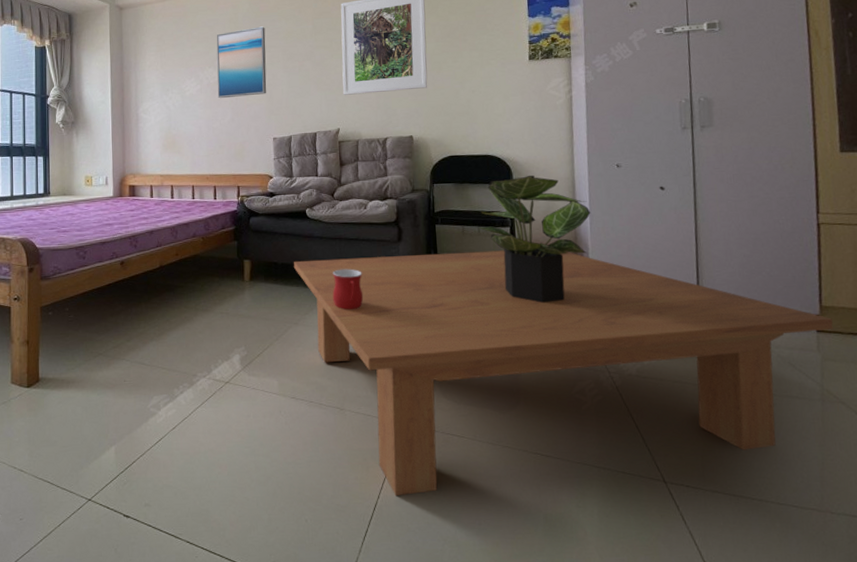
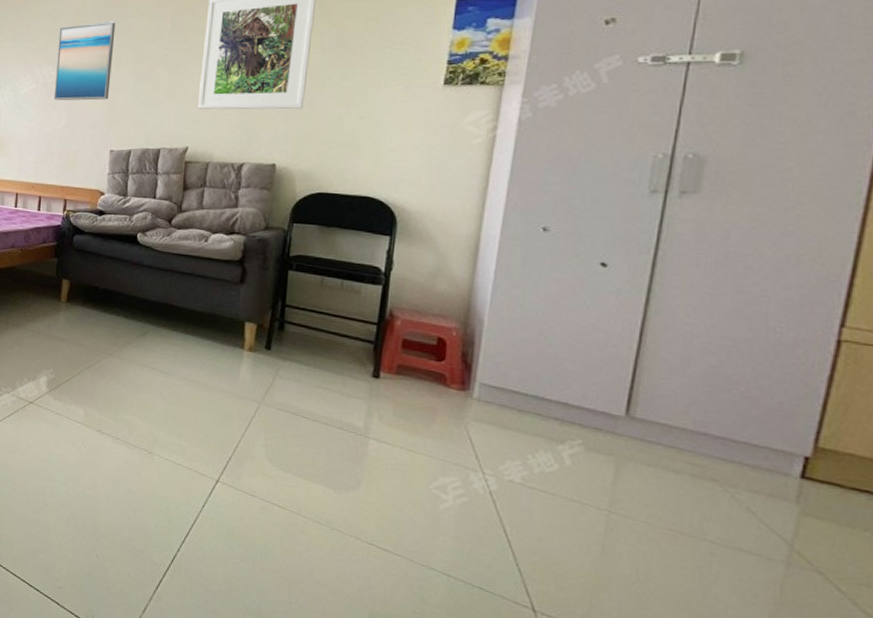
coffee table: present [294,250,833,497] -> none [116,289,830,603]
mug: present [332,269,364,310] -> none [155,304,193,351]
potted plant: present [476,175,591,303] -> none [339,226,495,381]

